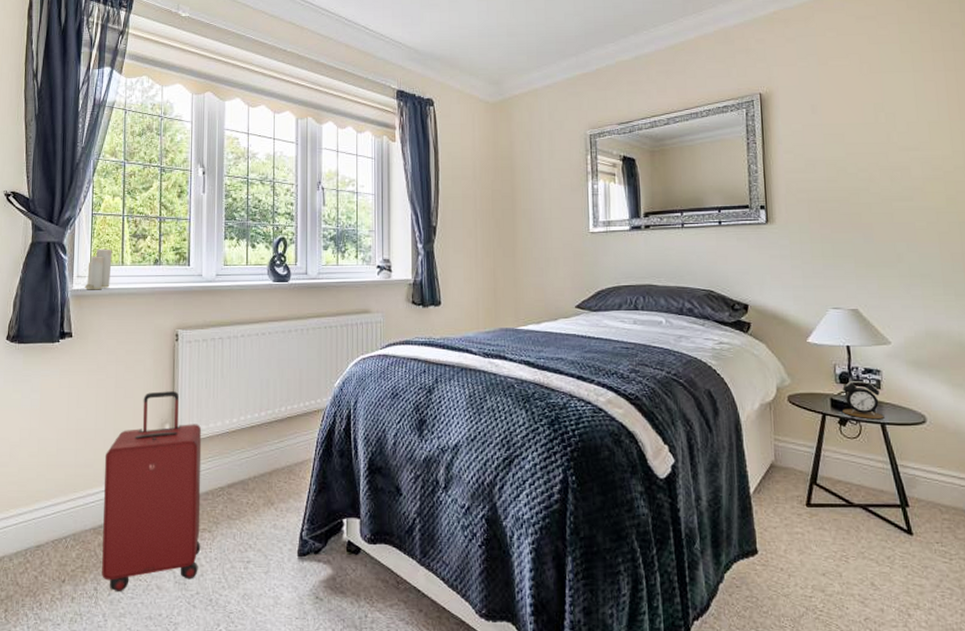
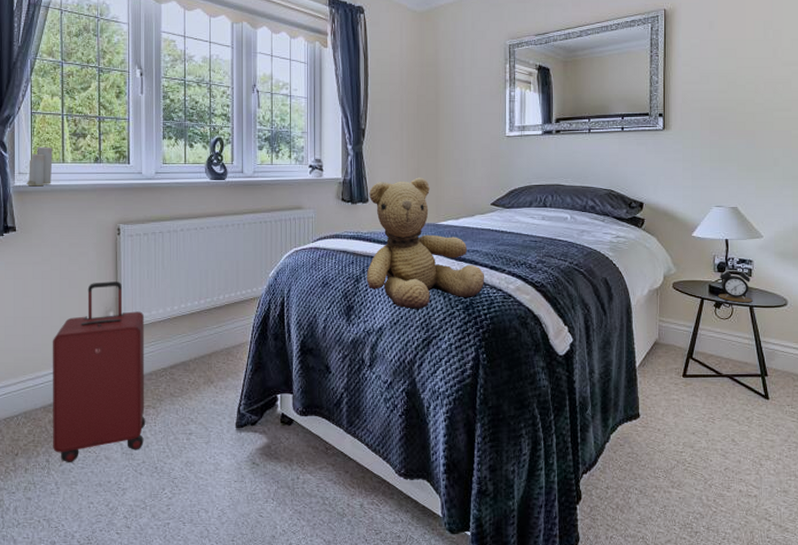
teddy bear: none [439,278,572,424] -> present [366,177,485,309]

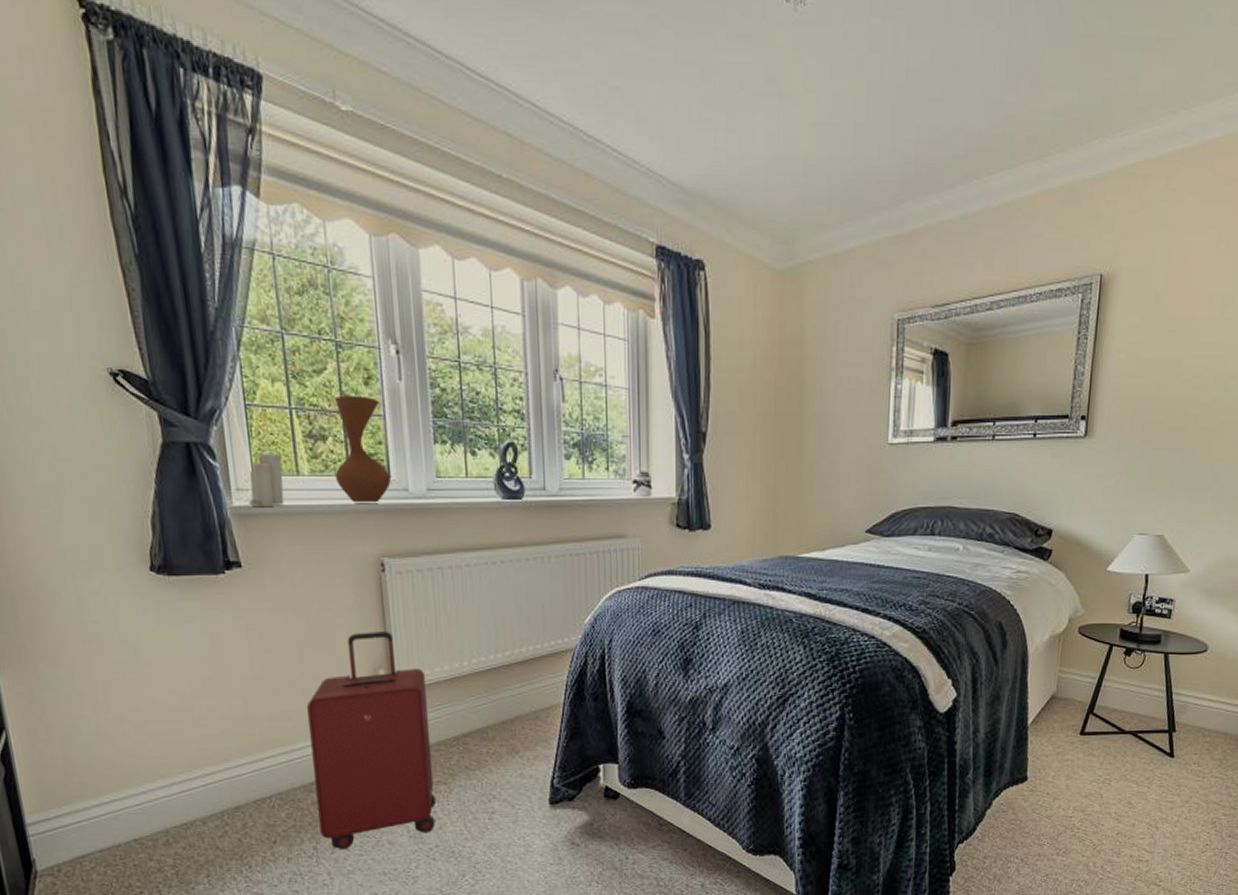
decorative vase: none [89,105,130,183] -> present [334,395,391,503]
teddy bear: present [366,177,485,309] -> none [708,497,855,661]
alarm clock: present [717,270,753,303] -> none [1129,611,1169,650]

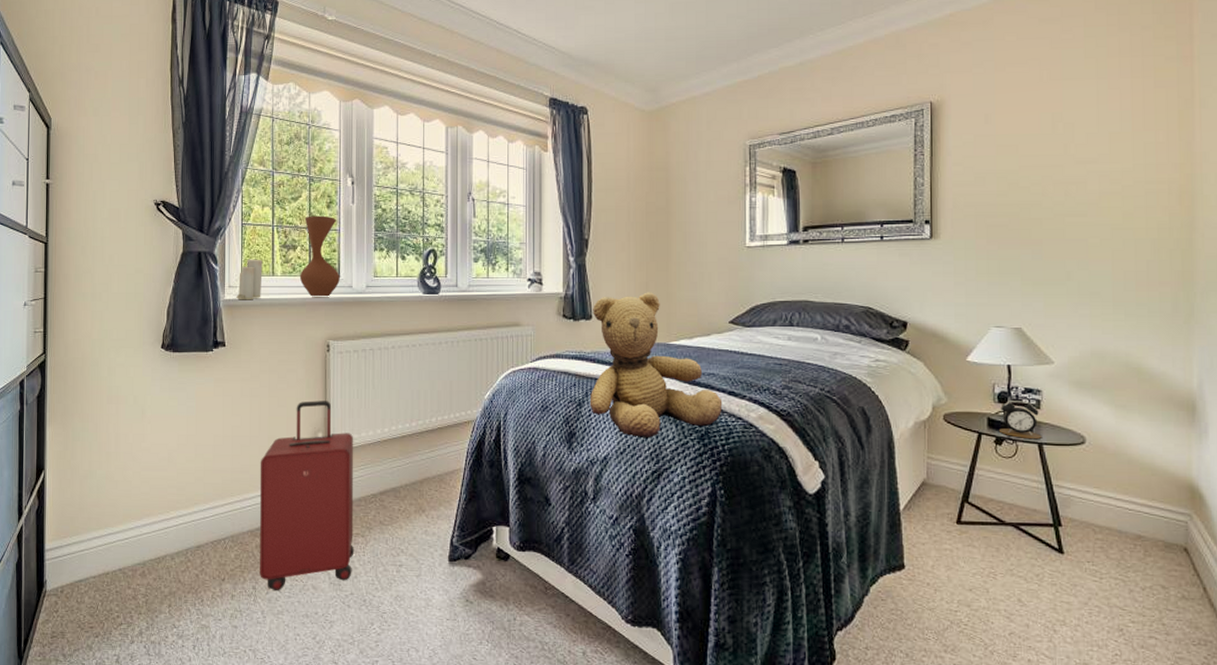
teddy bear: none [708,497,855,661] -> present [589,292,723,438]
alarm clock: none [1129,611,1169,650] -> present [998,401,1042,440]

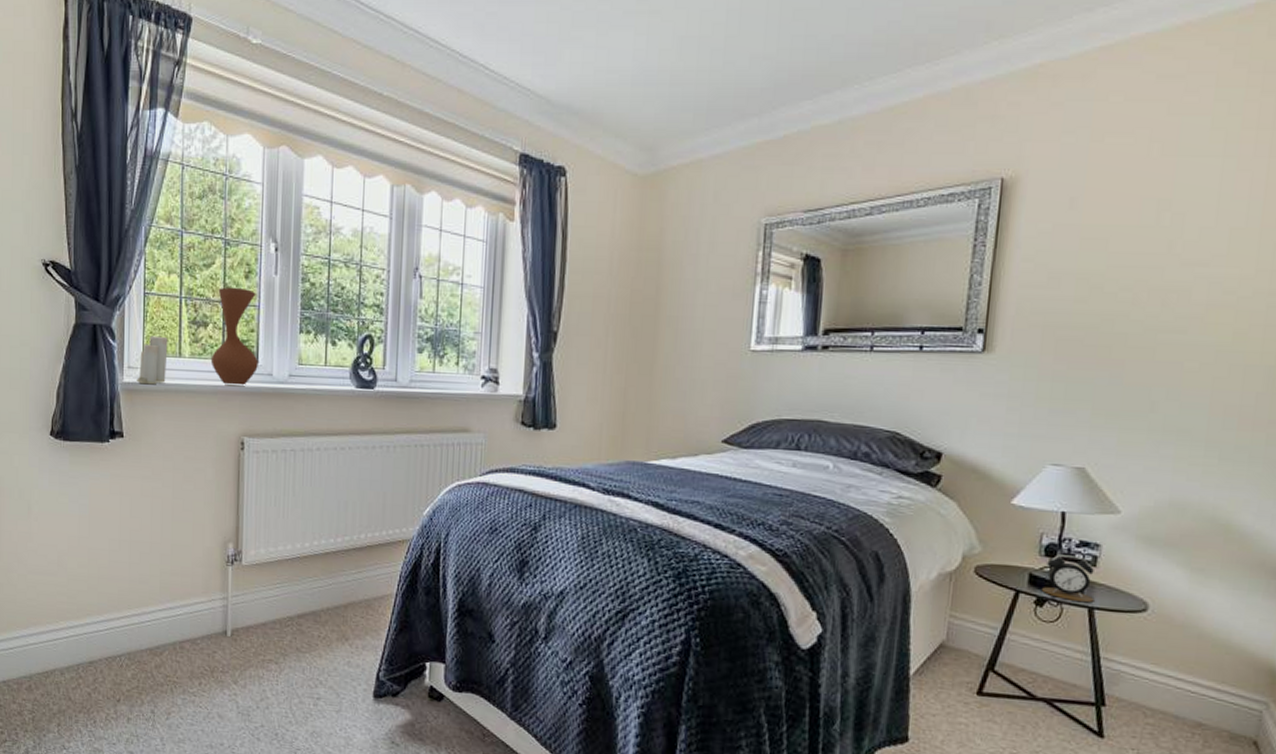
suitcase: present [259,400,355,592] -> none [159,506,270,718]
teddy bear: present [589,292,723,438] -> none [547,399,707,572]

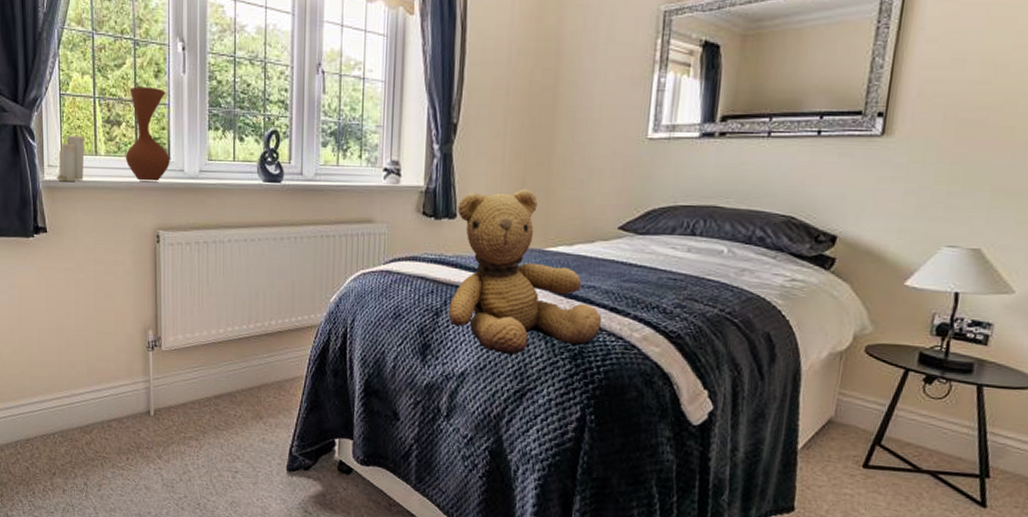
teddy bear: none [547,399,707,572] -> present [448,189,602,354]
alarm clock: present [1041,554,1095,603] -> none [930,334,985,381]

